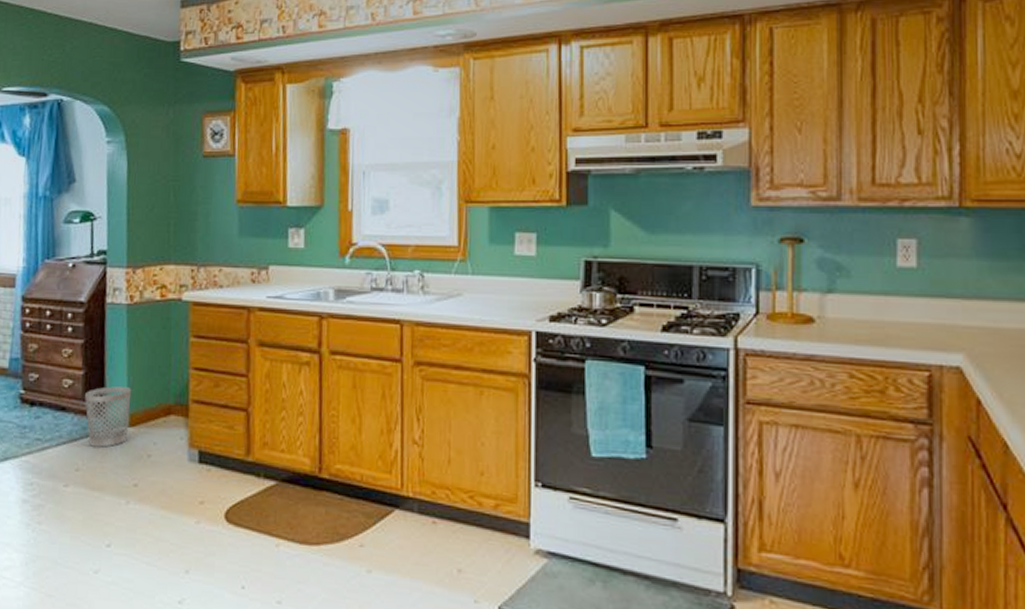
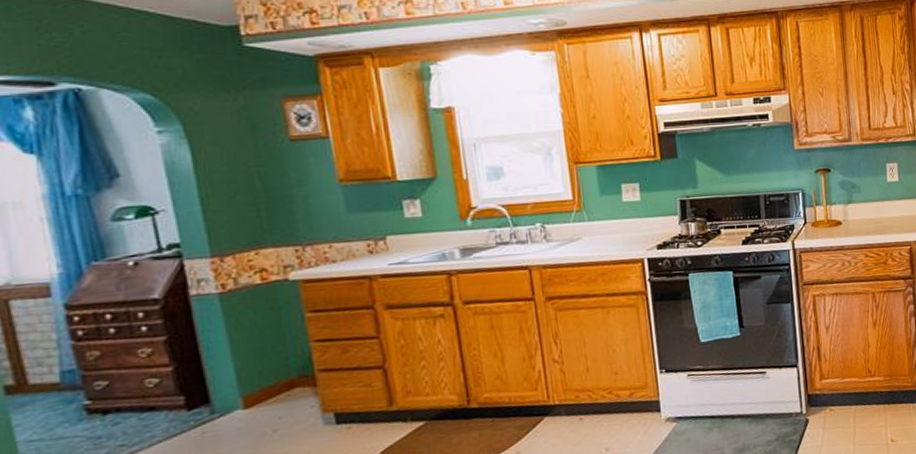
wastebasket: present [85,386,132,448] -> none [179,372,245,437]

